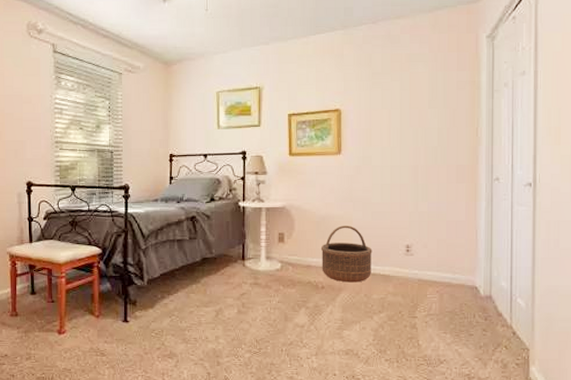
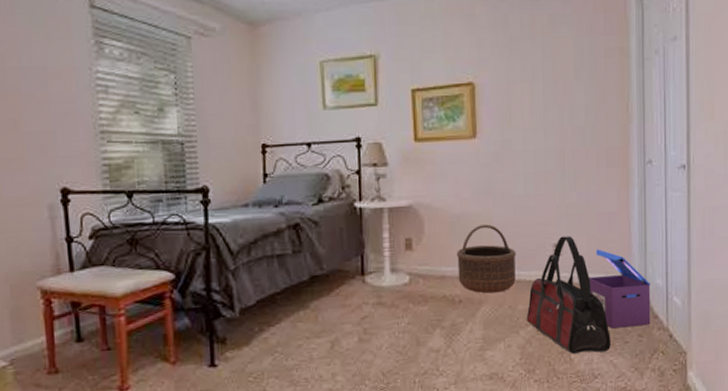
duffel bag: none [379,239,456,341] -> present [526,236,611,354]
toy box: none [438,252,495,322] -> present [589,249,651,329]

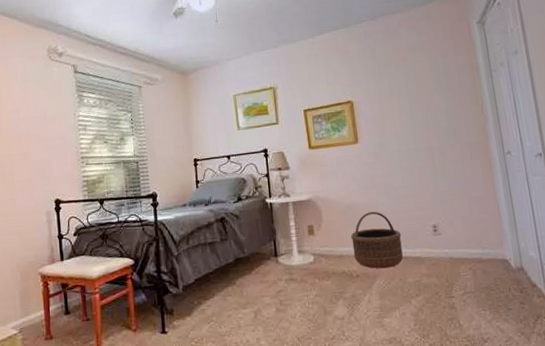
duffel bag: present [526,236,611,354] -> none [415,217,496,320]
toy box: present [589,249,651,329] -> none [468,228,530,297]

